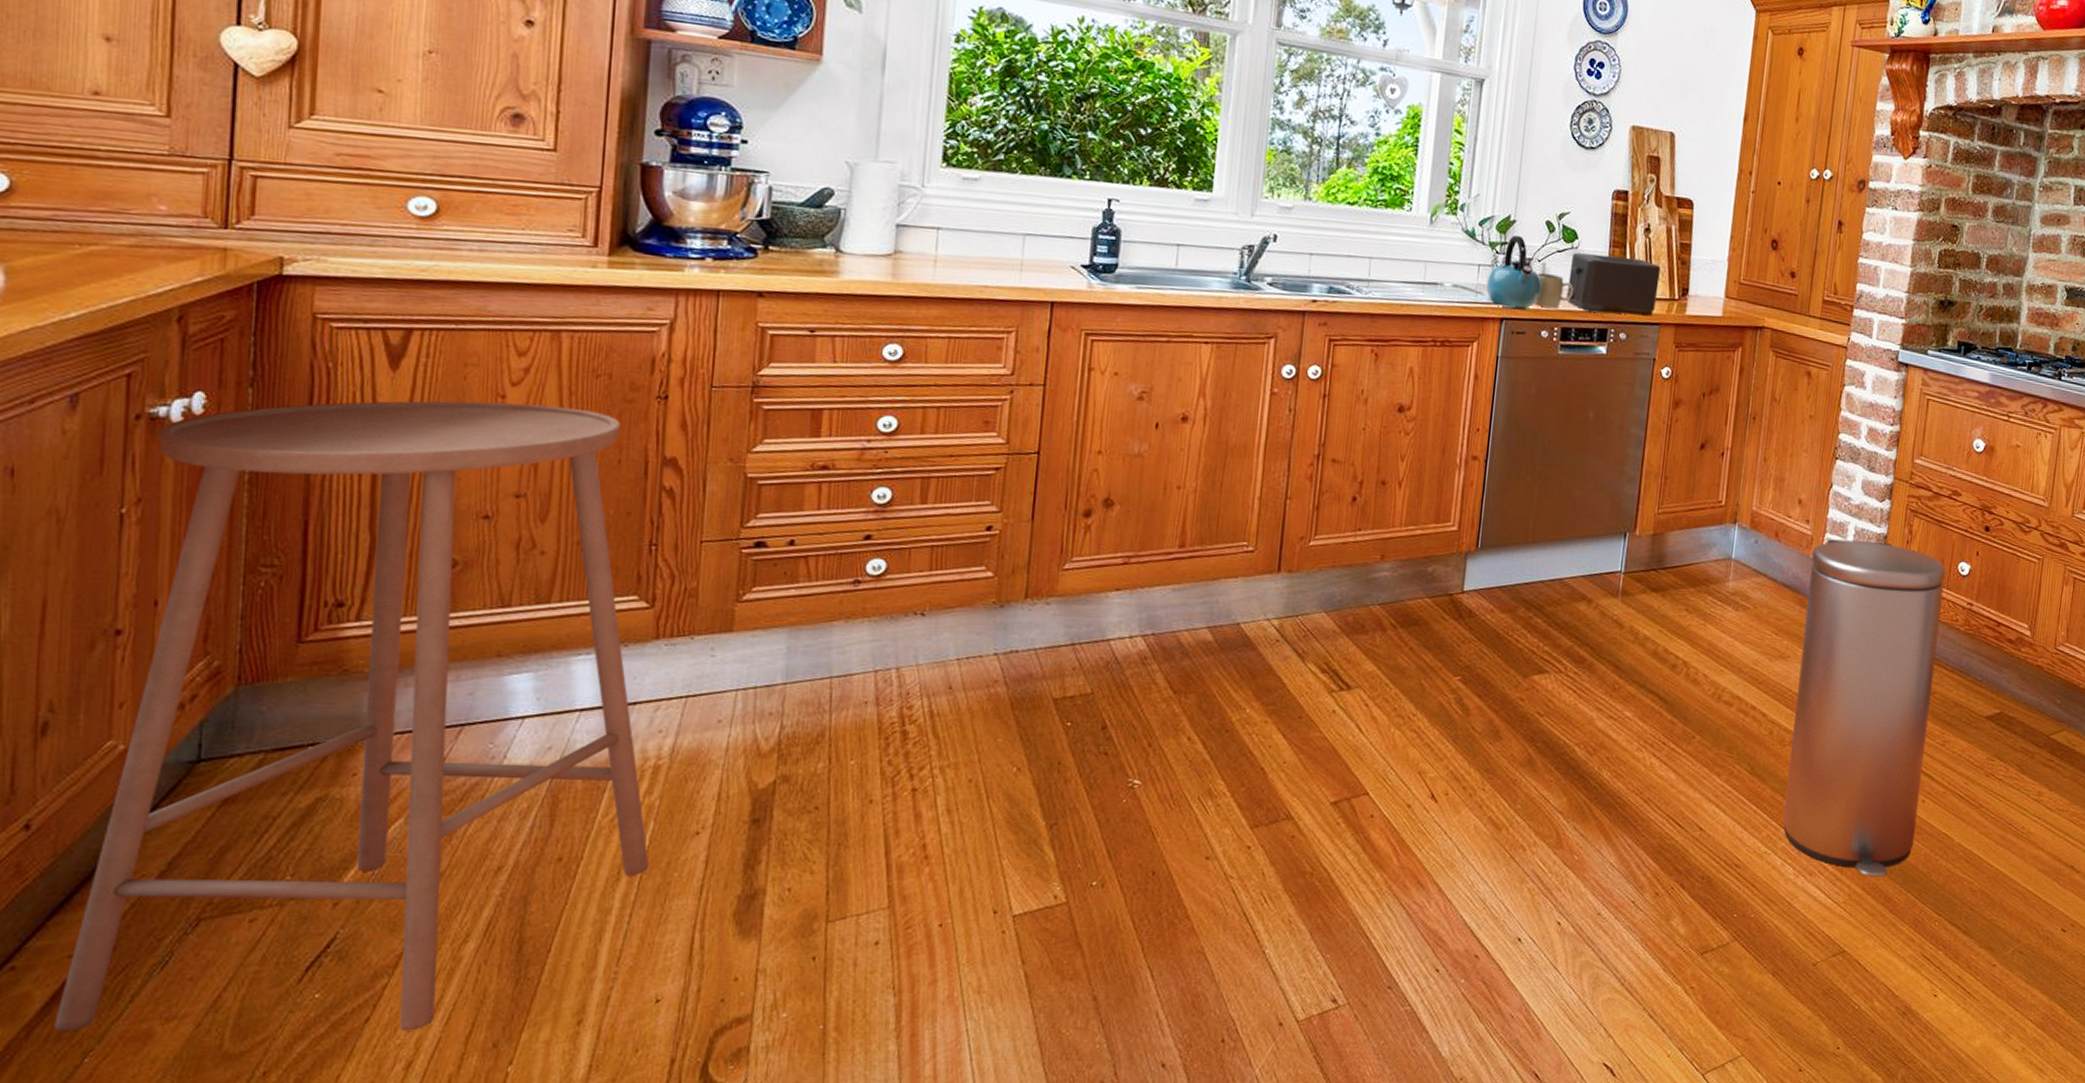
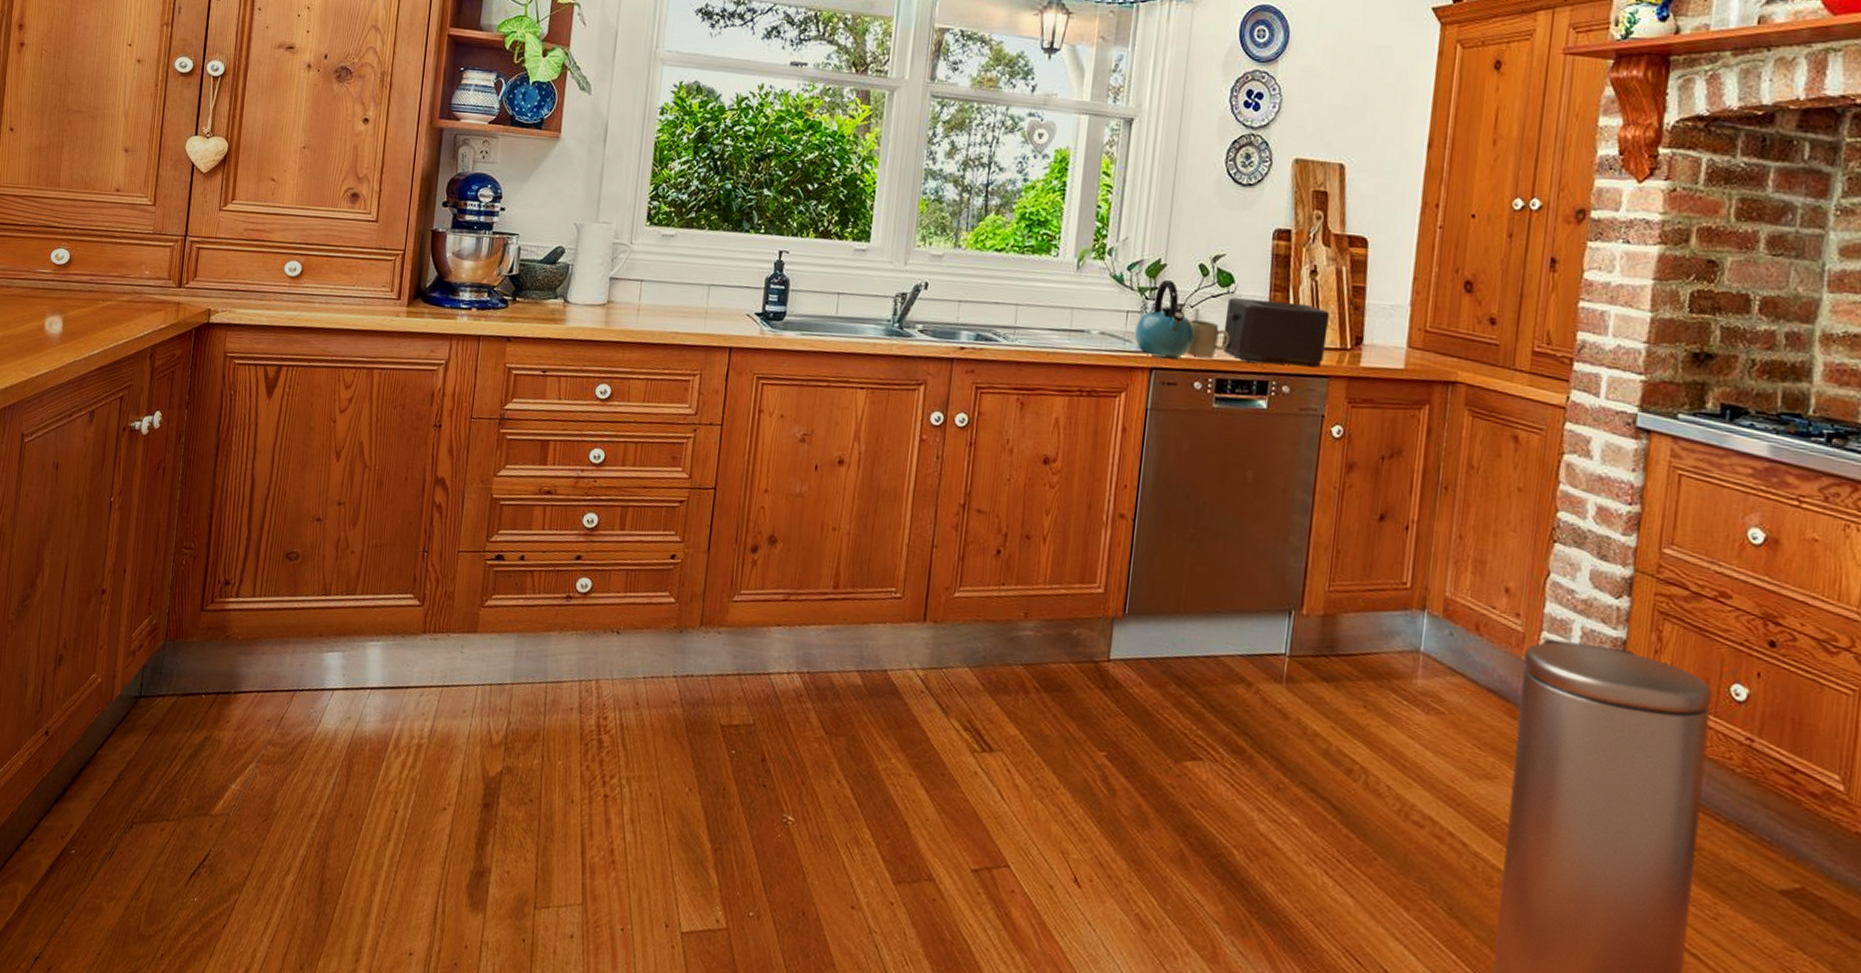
stool: present [54,401,650,1031] -> none [50,422,411,943]

